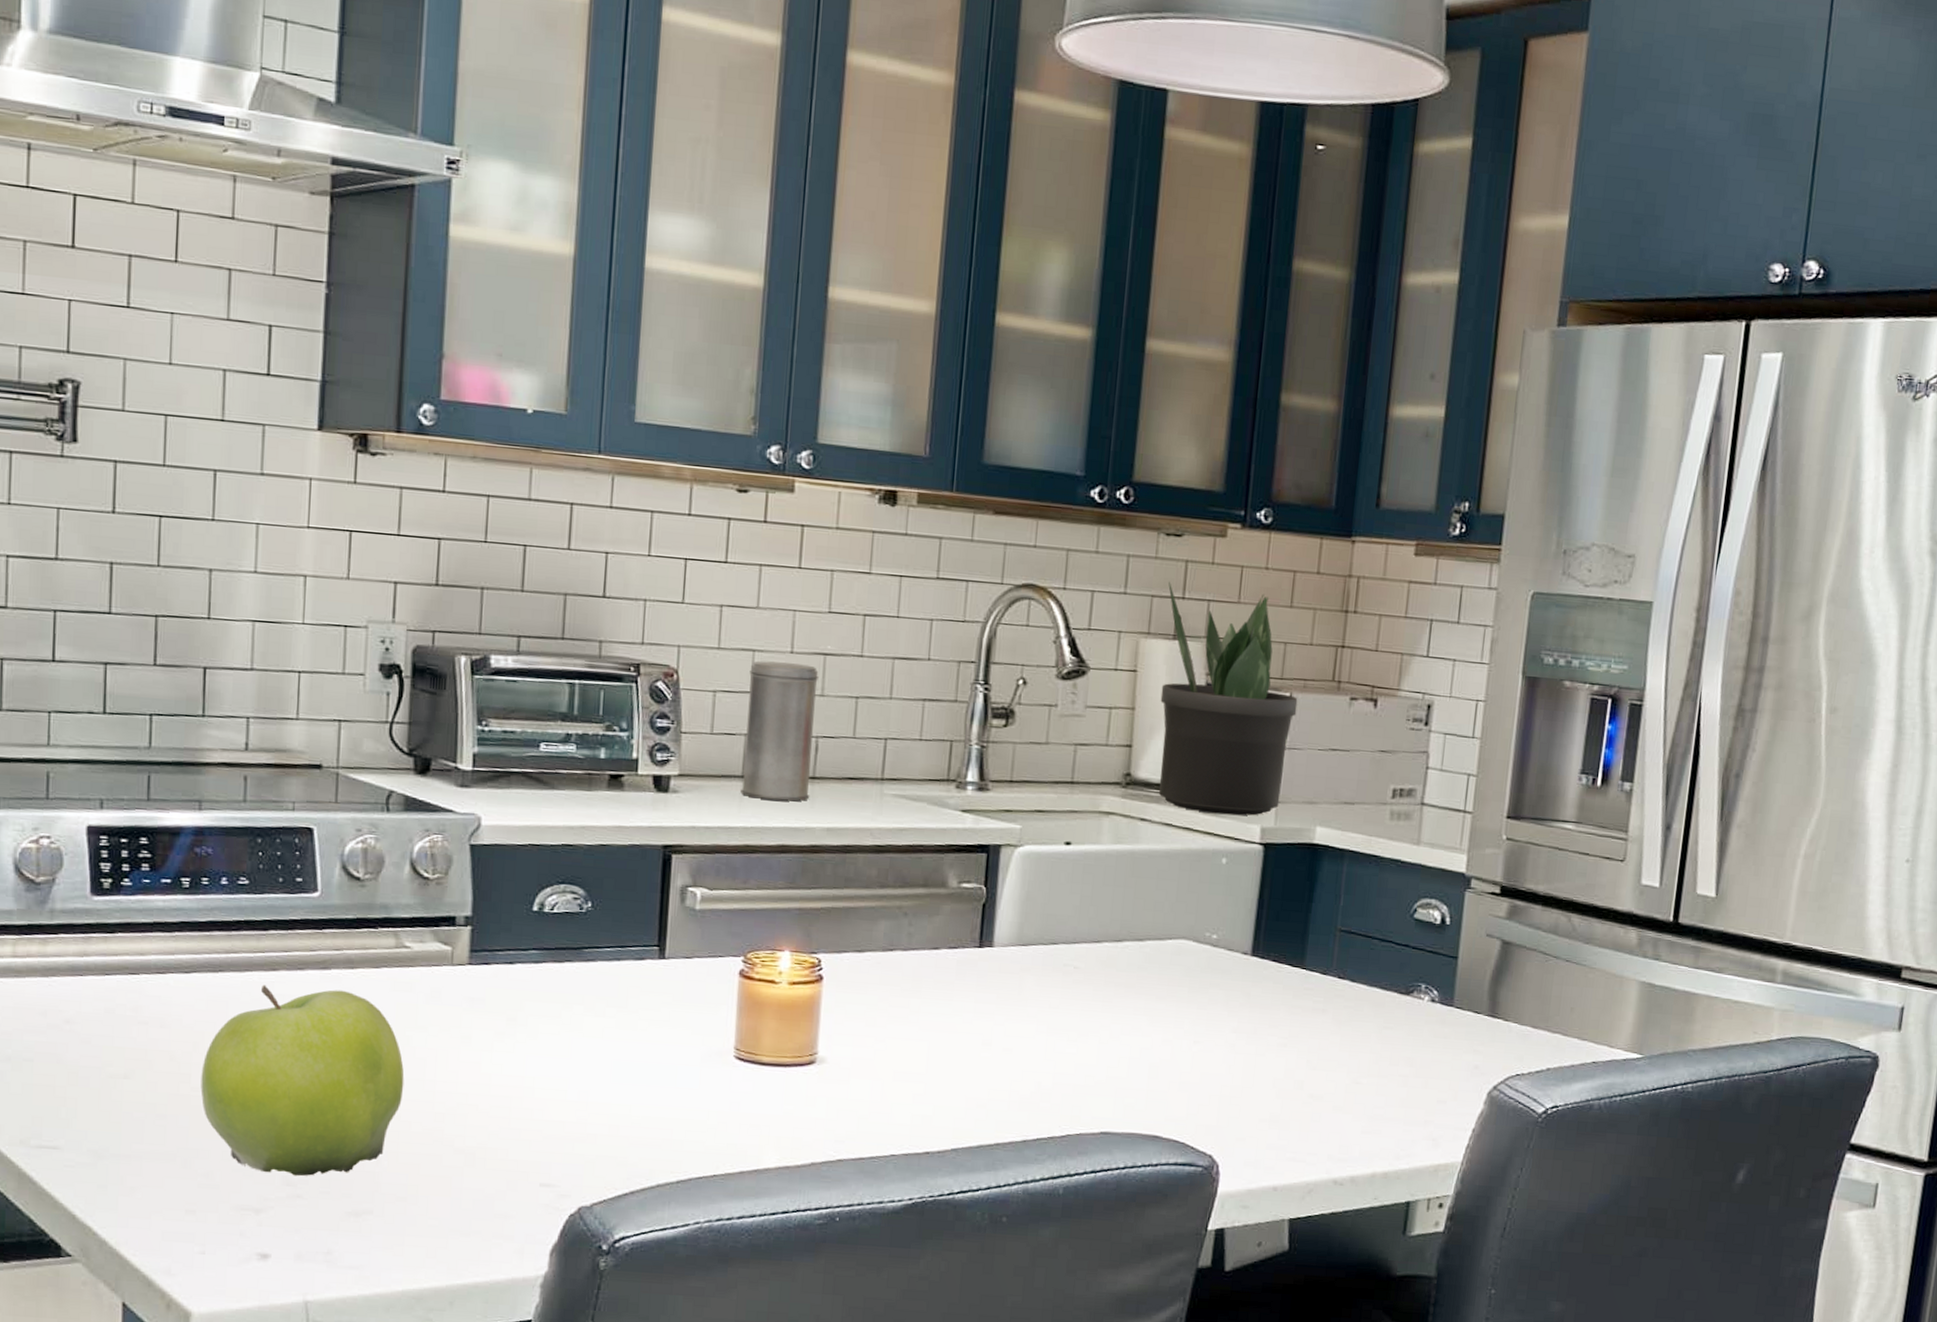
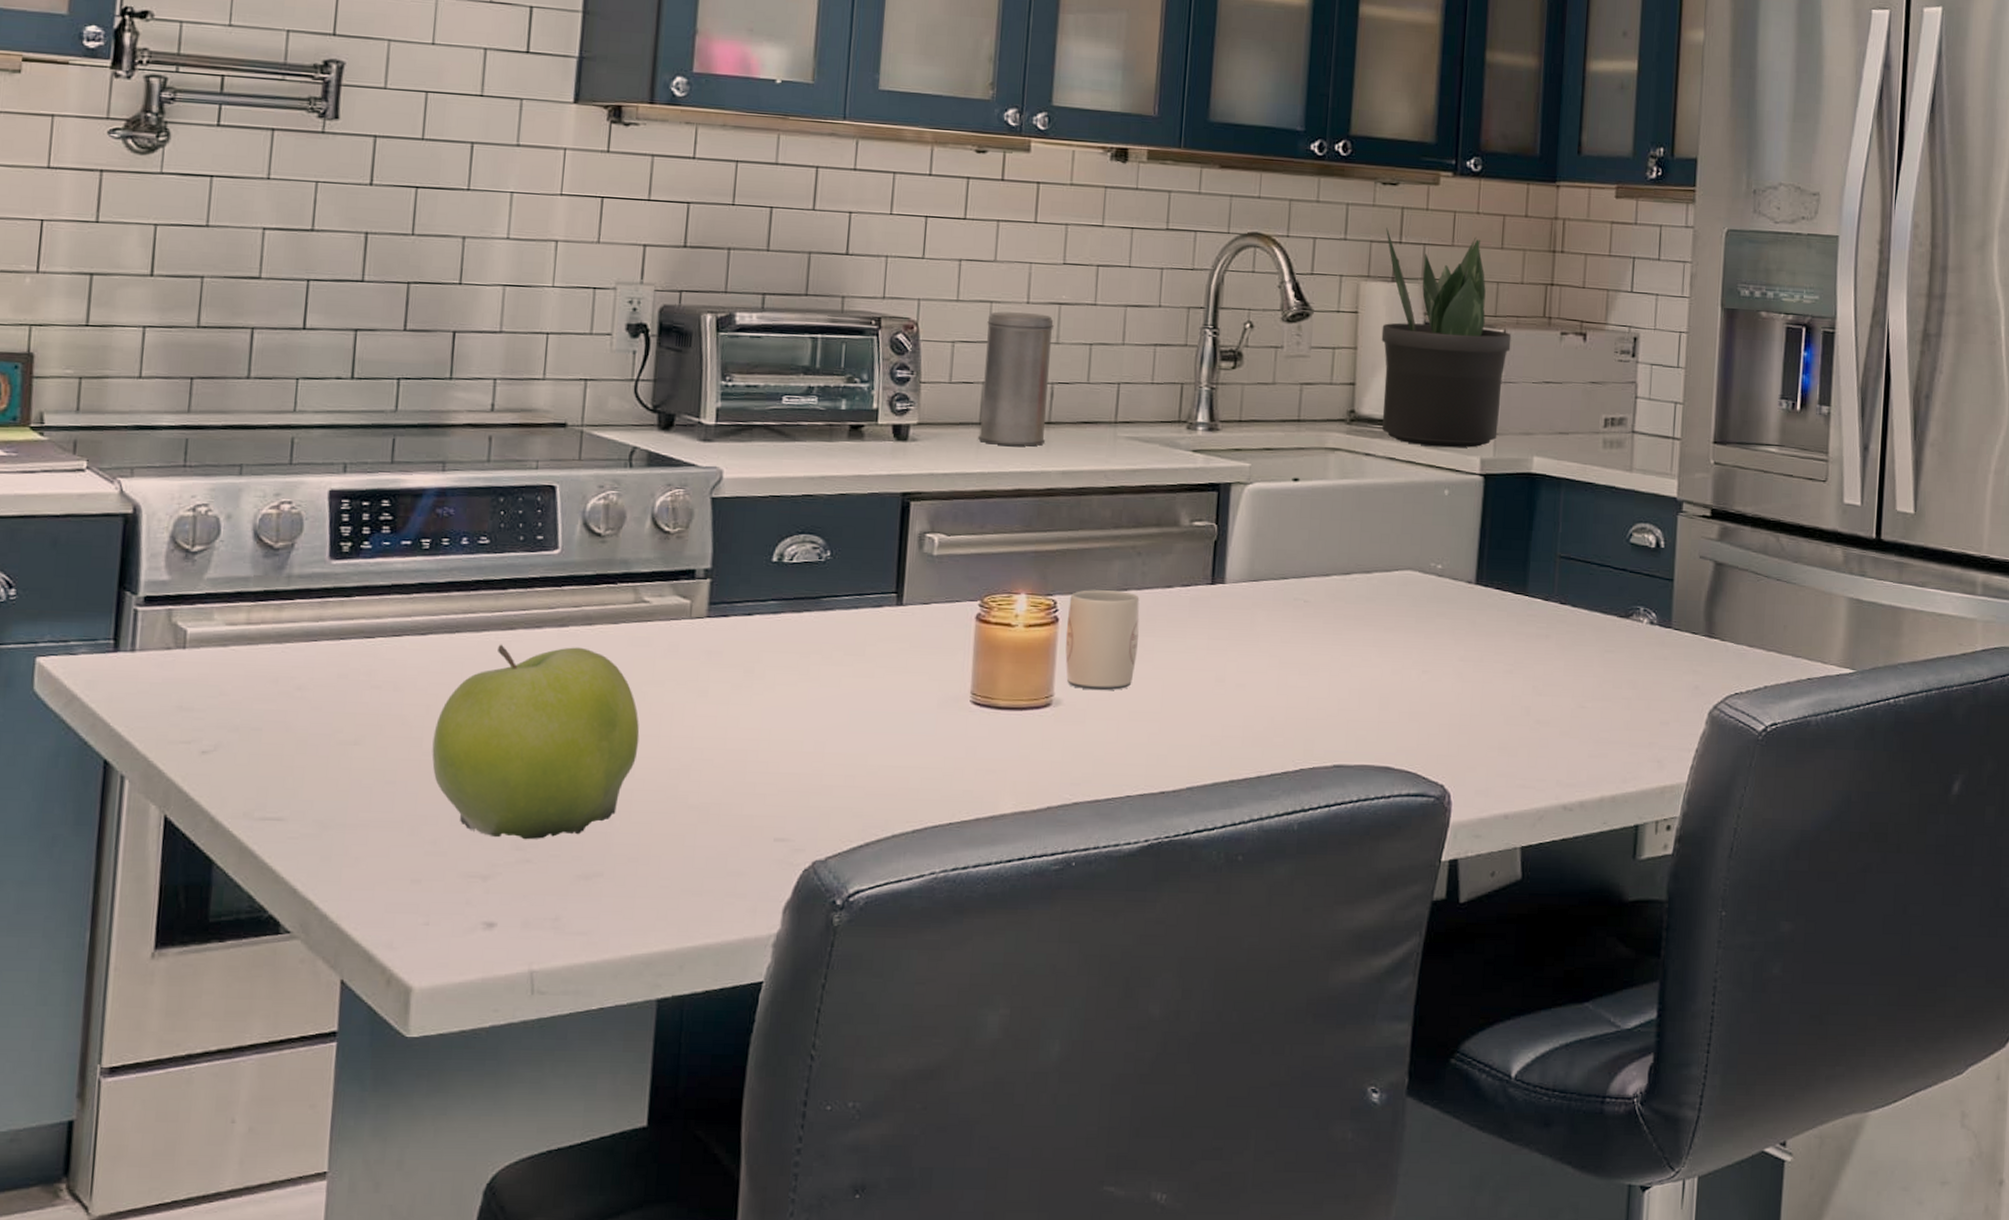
mug: none [829,949,906,1051] -> present [1065,590,1140,691]

